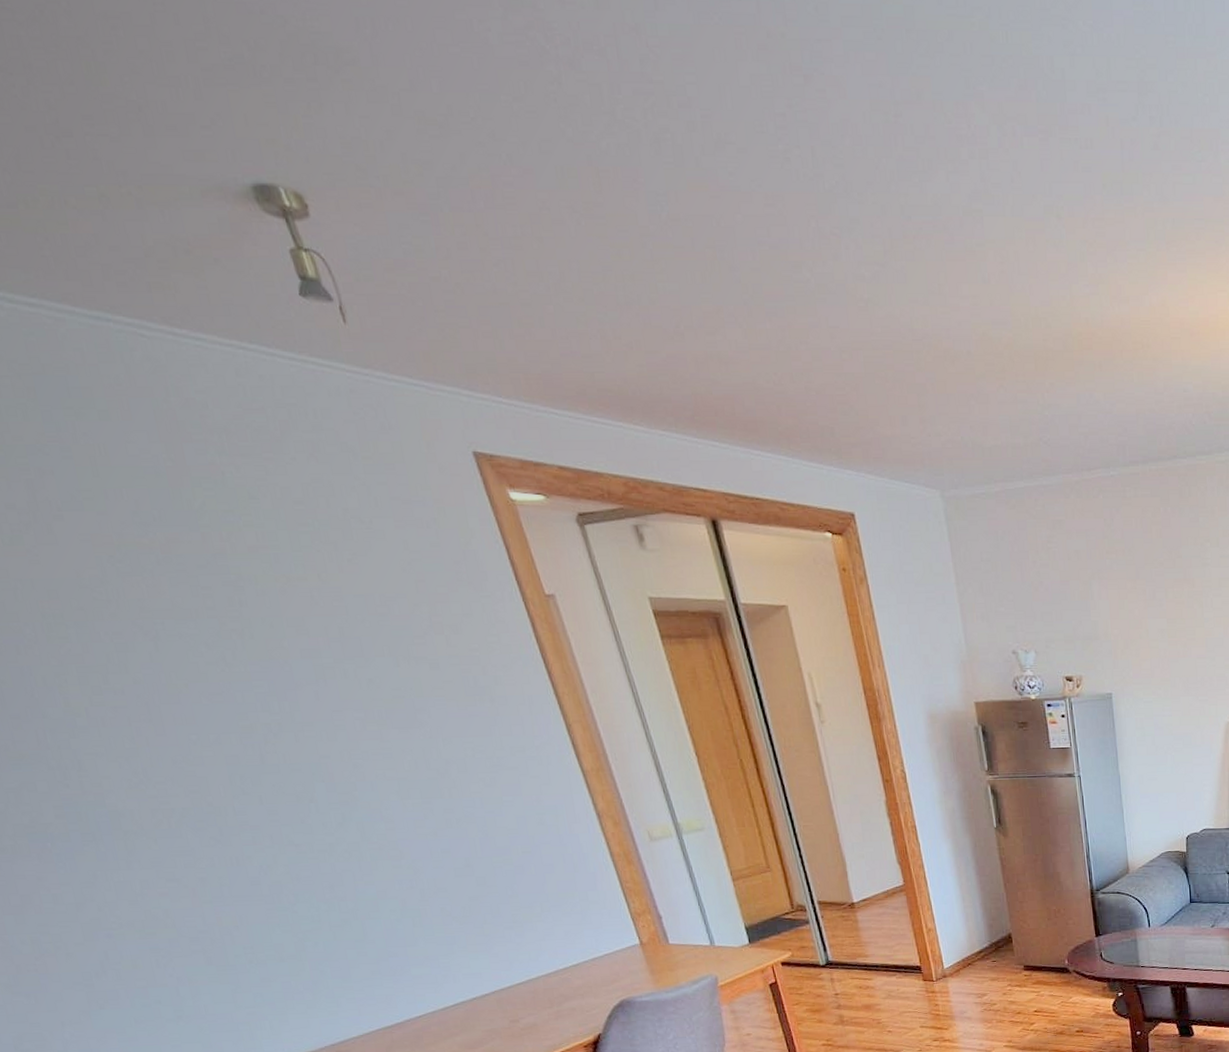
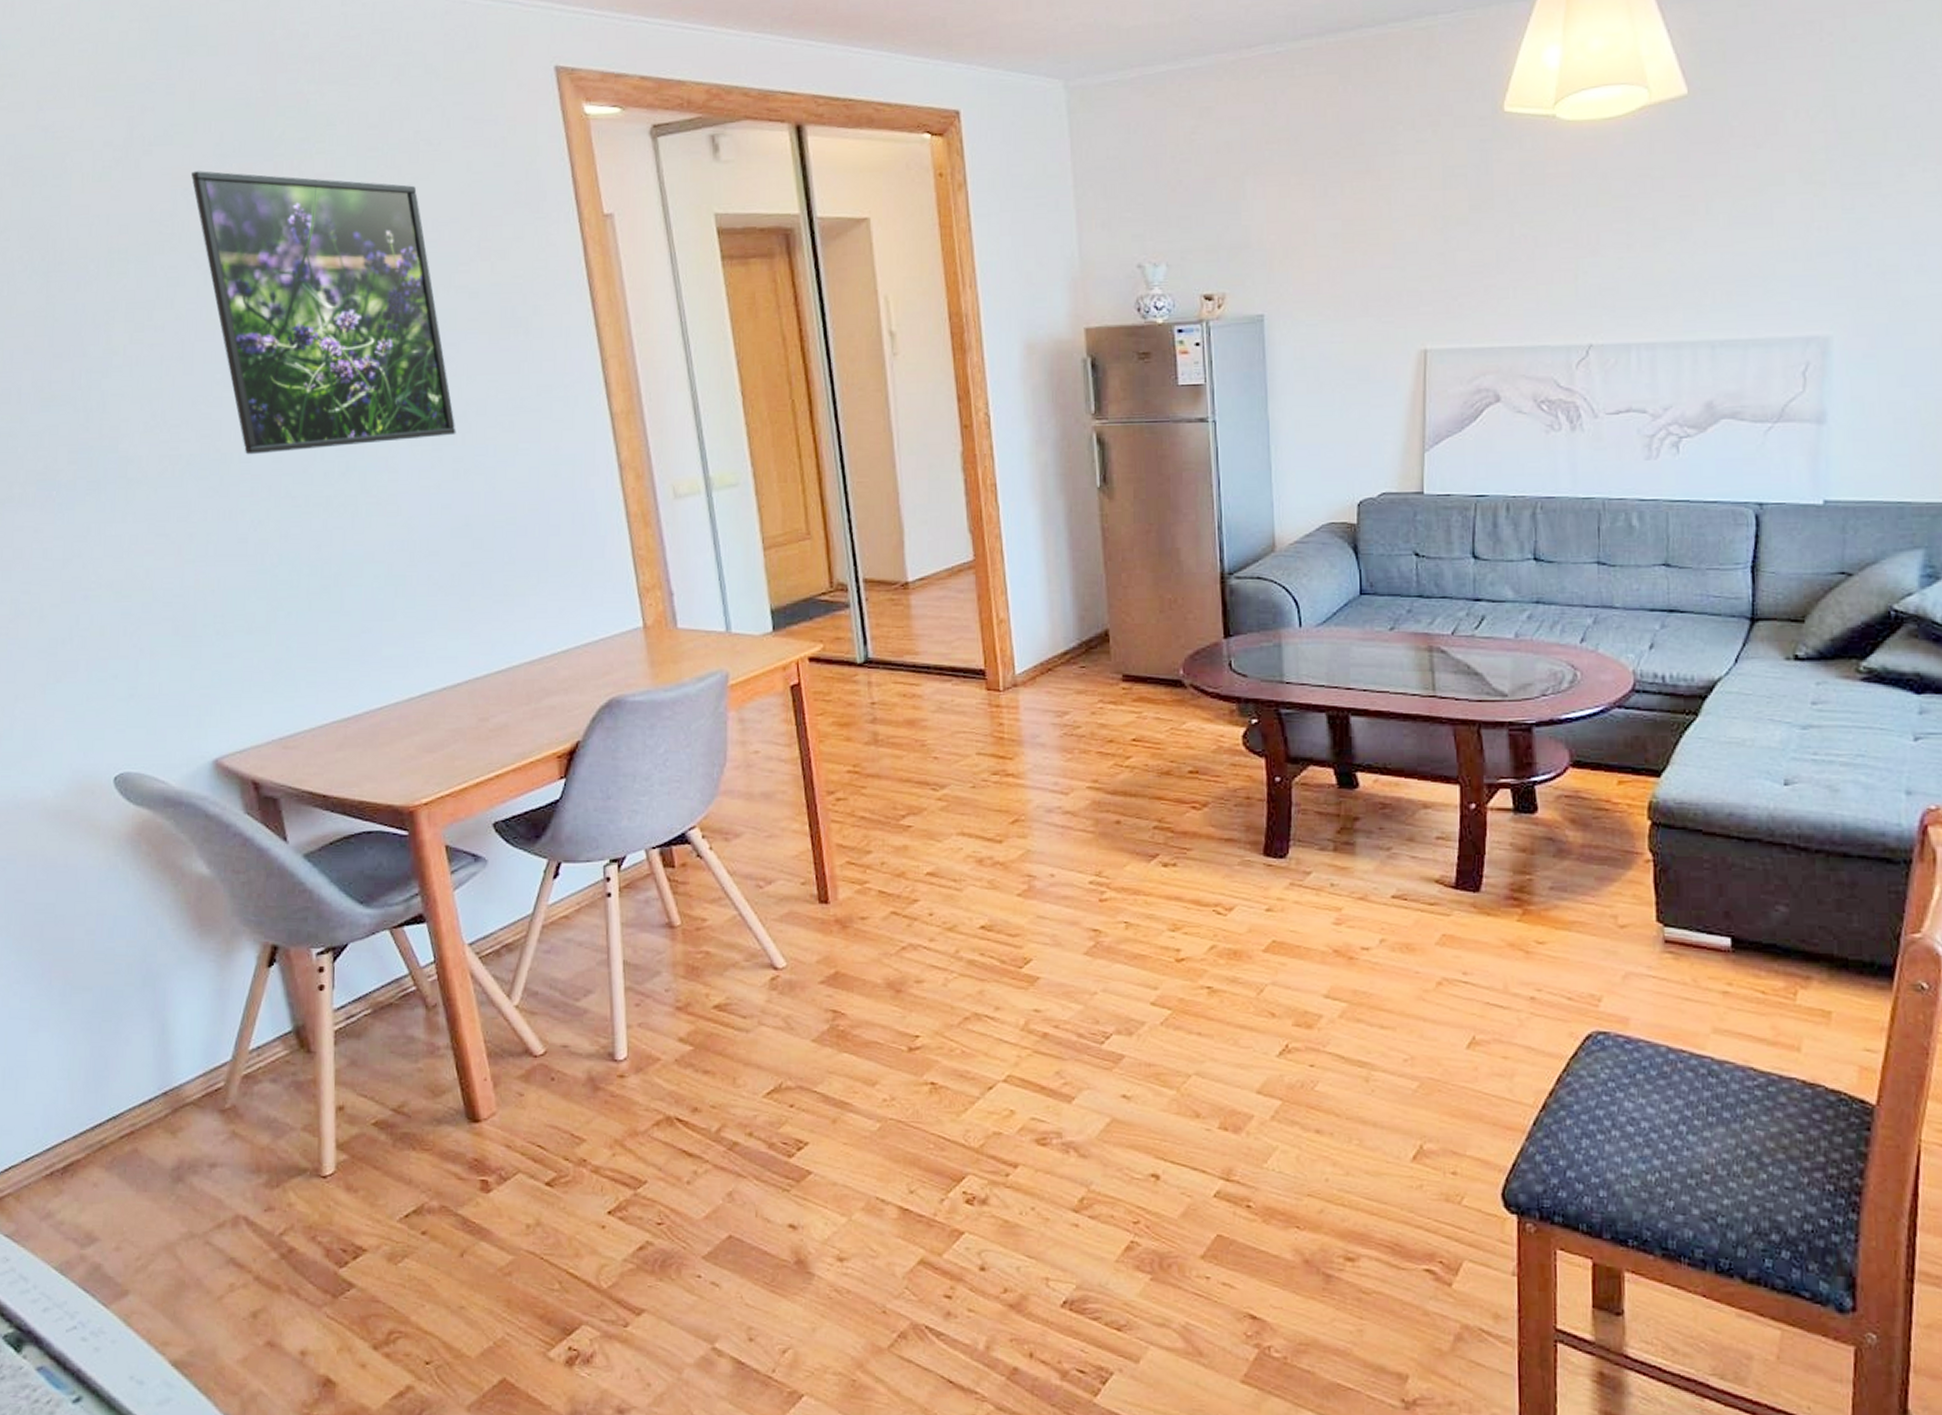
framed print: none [113,539,442,808] -> present [191,171,456,455]

